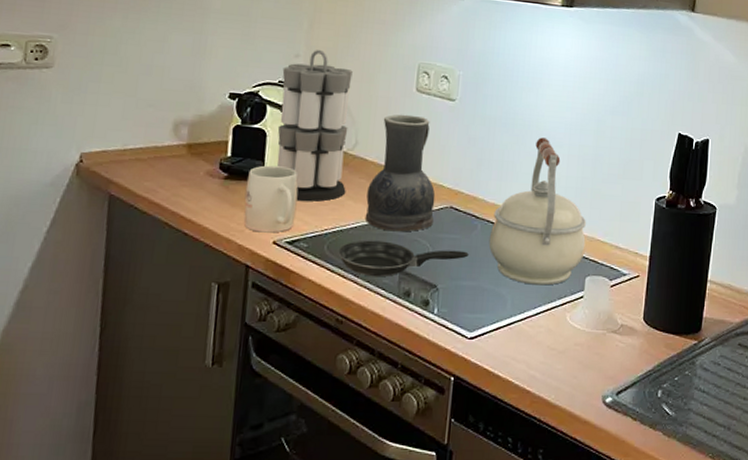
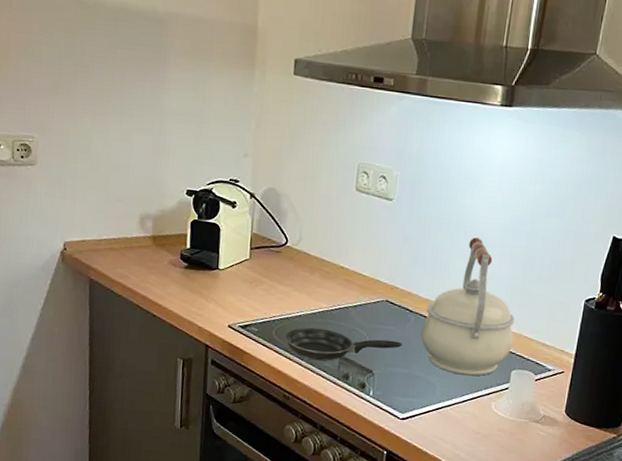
mug: present [244,165,299,233] -> none [202,257,250,318]
spice rack: present [277,50,353,201] -> none [230,150,297,291]
vase: present [364,114,436,232] -> none [308,212,373,322]

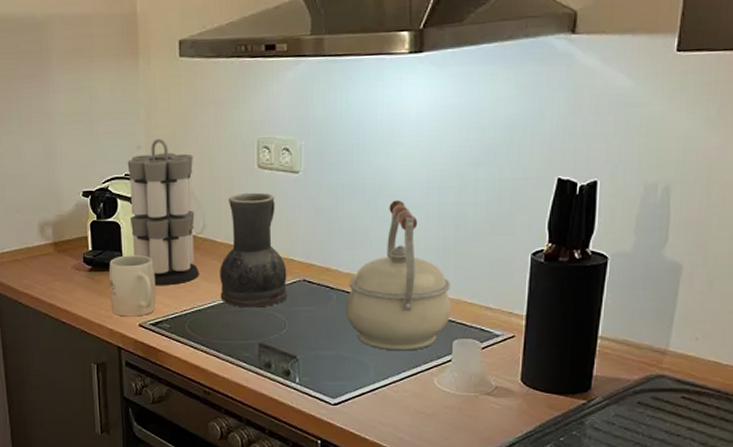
mug: none [202,257,250,318] -> present [108,255,156,317]
spice rack: none [230,150,297,291] -> present [127,139,200,285]
frying pan: present [285,327,402,361] -> none [199,317,326,351]
vase: none [308,212,373,322] -> present [220,192,287,308]

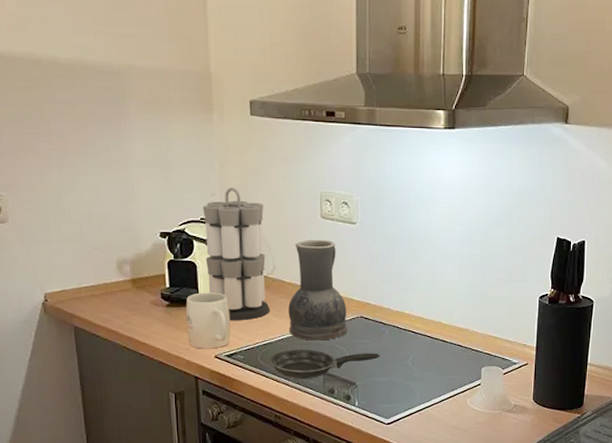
frying pan: none [199,317,326,351] -> present [270,349,380,380]
kettle: present [346,200,452,351] -> none [396,250,480,377]

